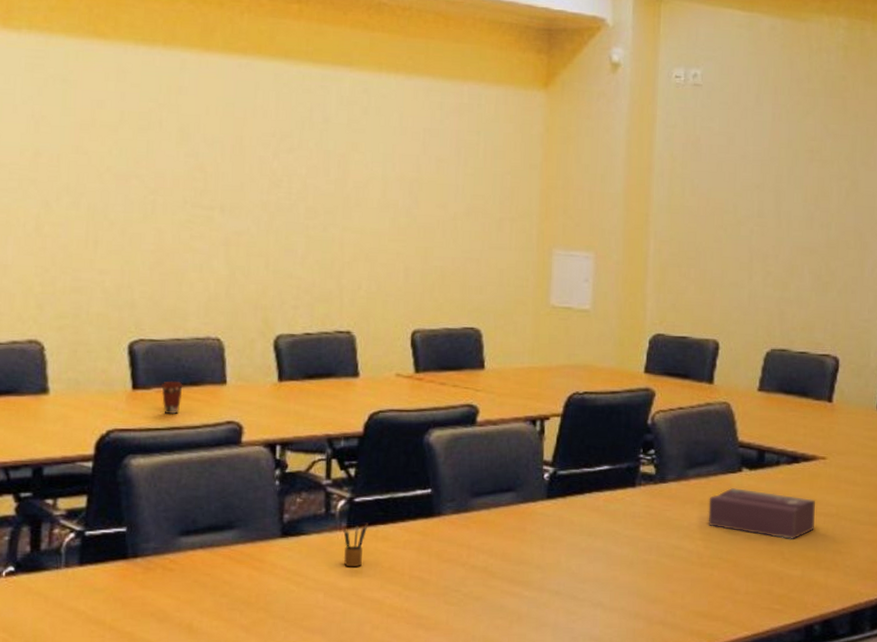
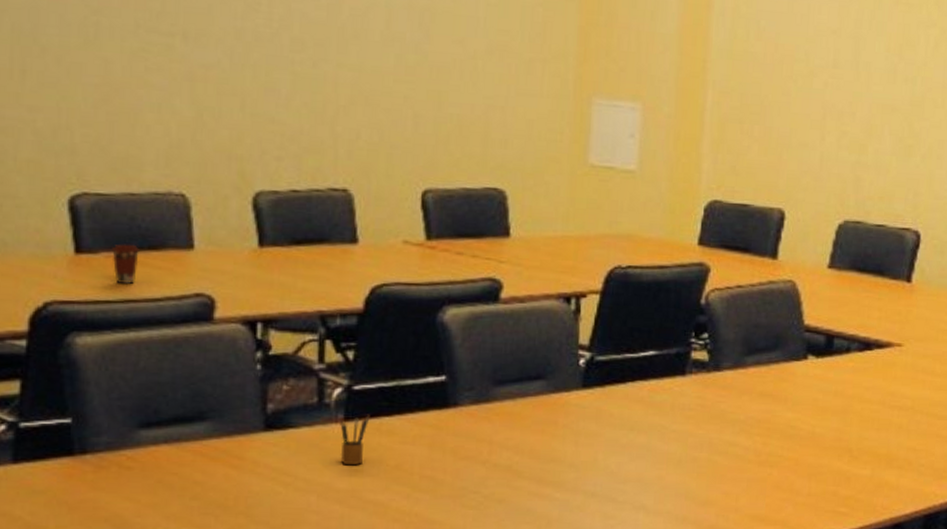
tissue box: present [708,487,815,540] -> none [767,376,889,436]

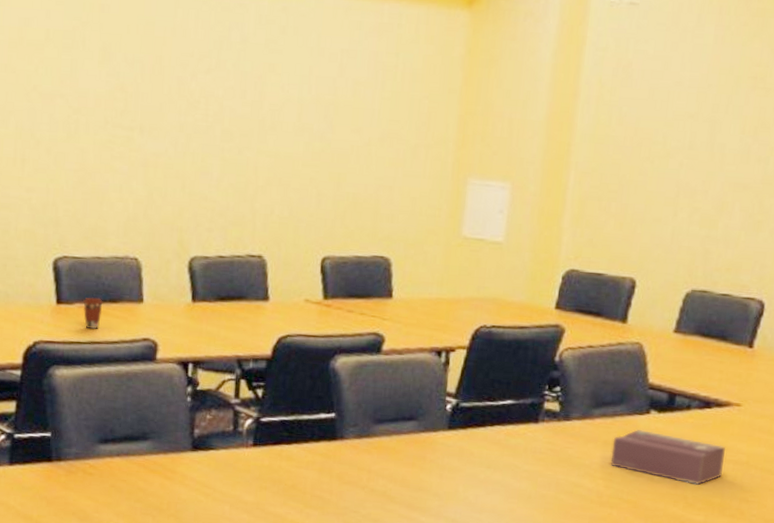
pencil box: present [340,414,370,466] -> none [249,442,274,483]
tissue box: none [767,376,889,436] -> present [610,428,725,486]

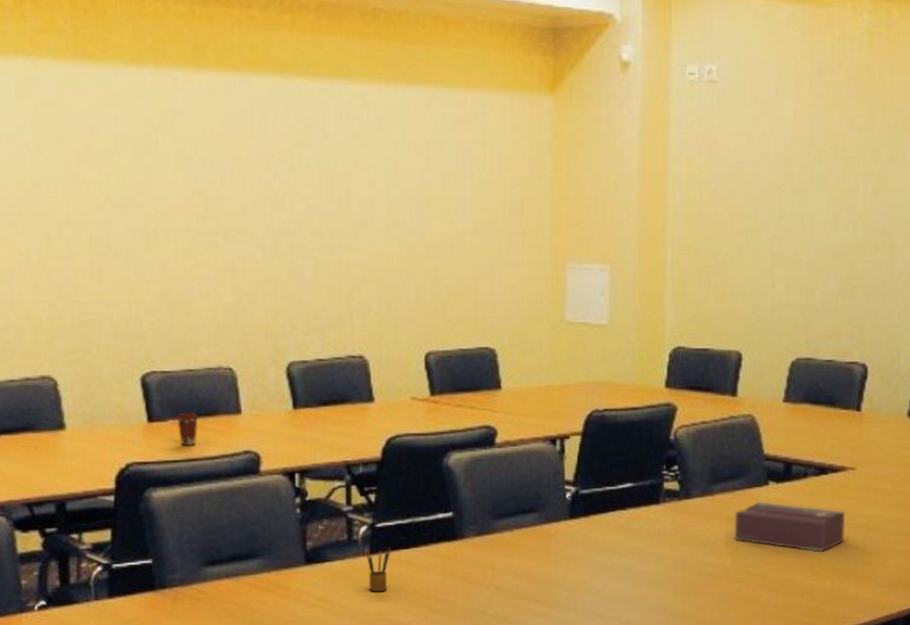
pencil box: none [249,442,274,483] -> present [367,547,391,592]

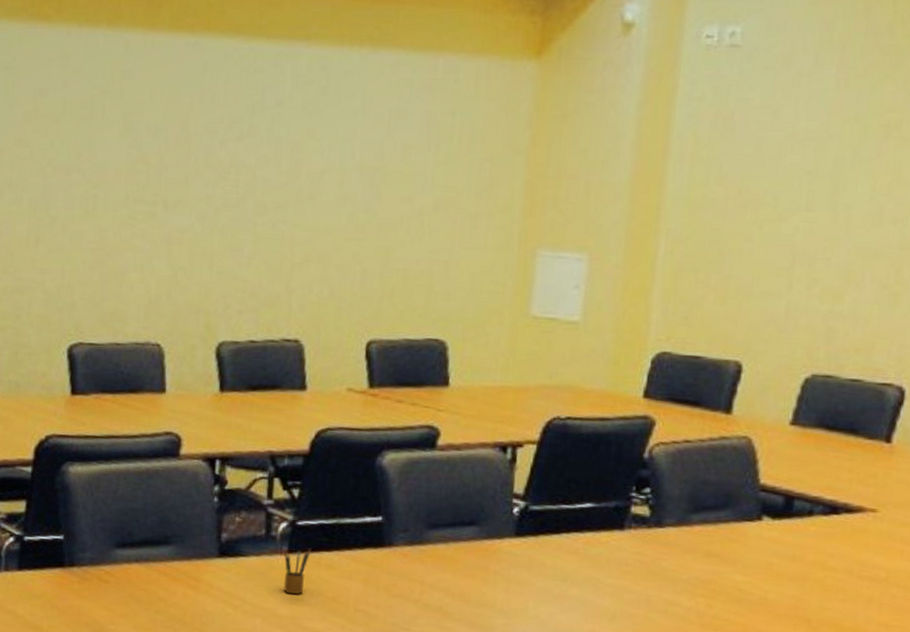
coffee cup: present [177,412,198,446] -> none [99,387,122,422]
tissue box: present [734,501,845,553] -> none [713,537,858,607]

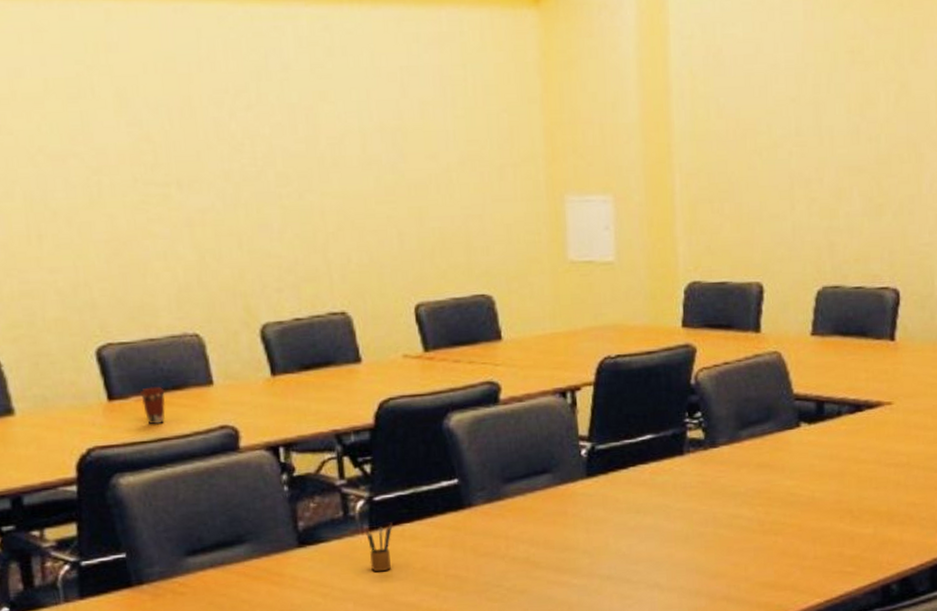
coffee cup: none [99,387,122,422] -> present [140,386,166,425]

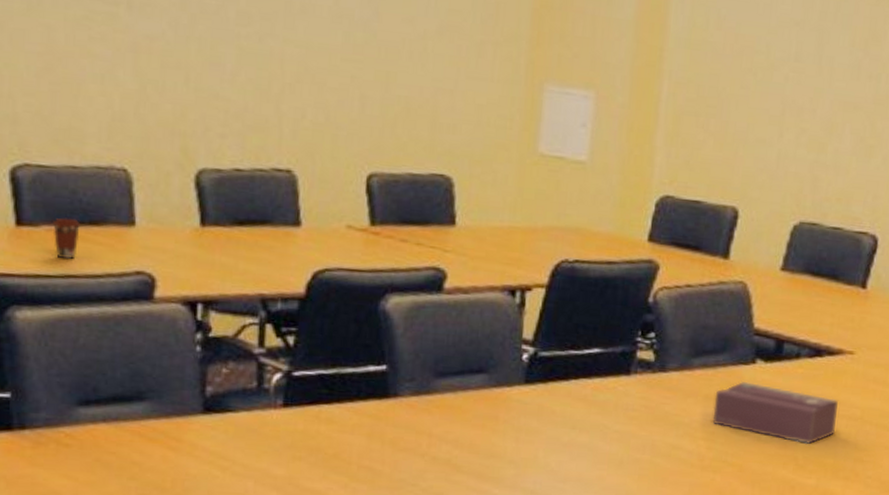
pencil box: present [366,522,393,572] -> none [278,401,309,453]
tissue box: none [766,444,884,497] -> present [712,380,838,445]

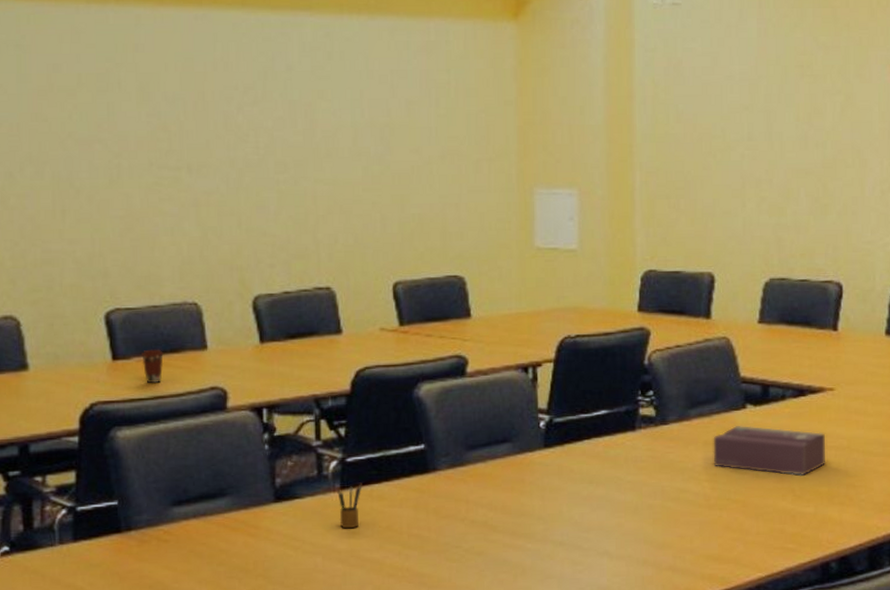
pencil box: none [278,401,309,453] -> present [337,482,362,529]

